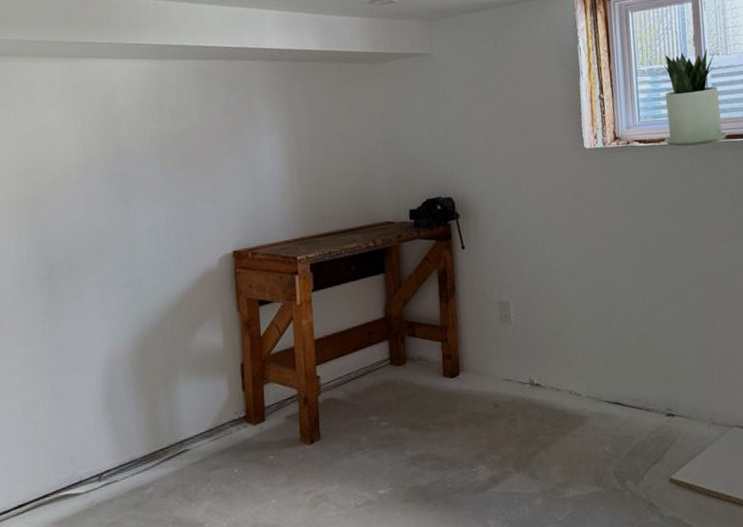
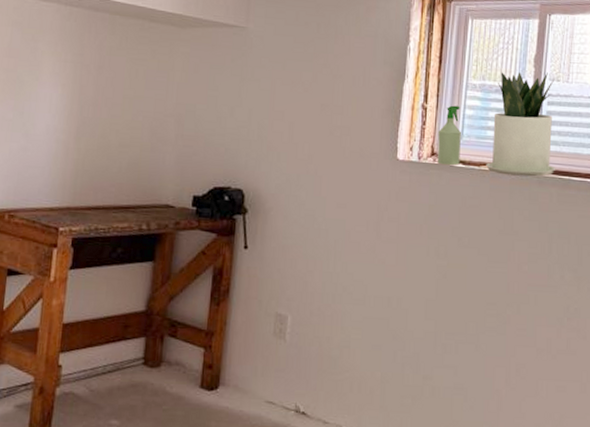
spray bottle: none [617,92,641,147] -> present [437,105,462,166]

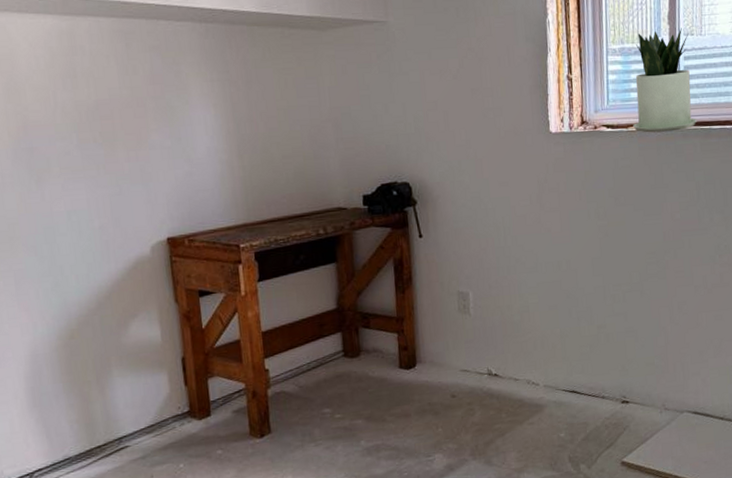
spray bottle: present [437,105,462,166] -> none [585,72,609,132]

